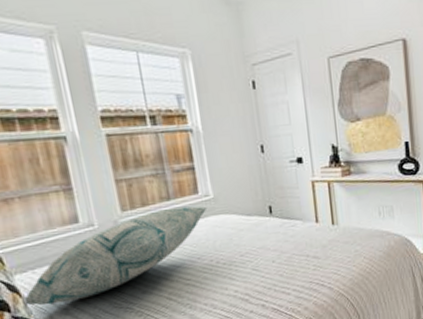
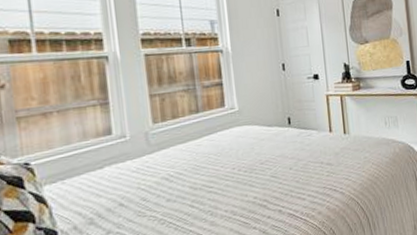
decorative pillow: present [23,206,207,306] -> none [49,118,232,216]

